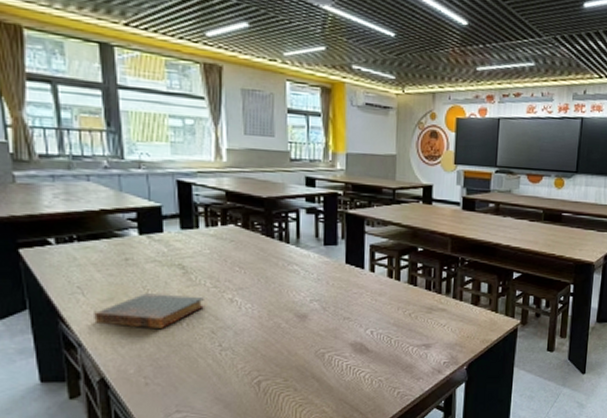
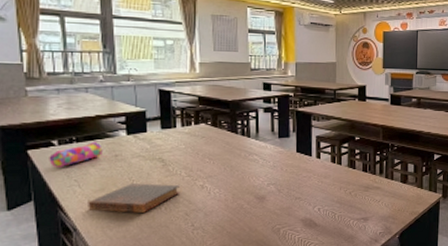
pencil case: none [45,240,110,271] -> present [49,141,103,167]

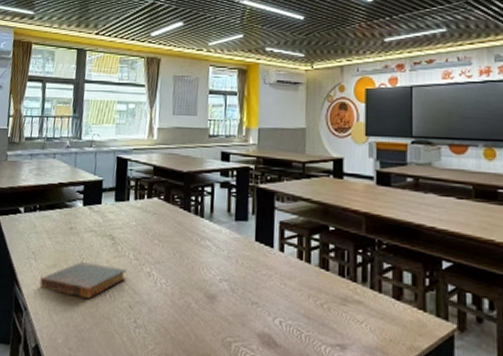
pencil case: present [49,141,103,167] -> none [14,210,60,237]

